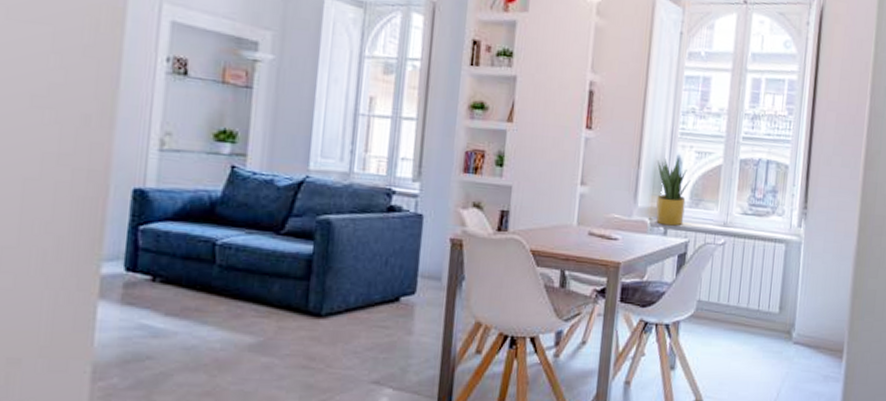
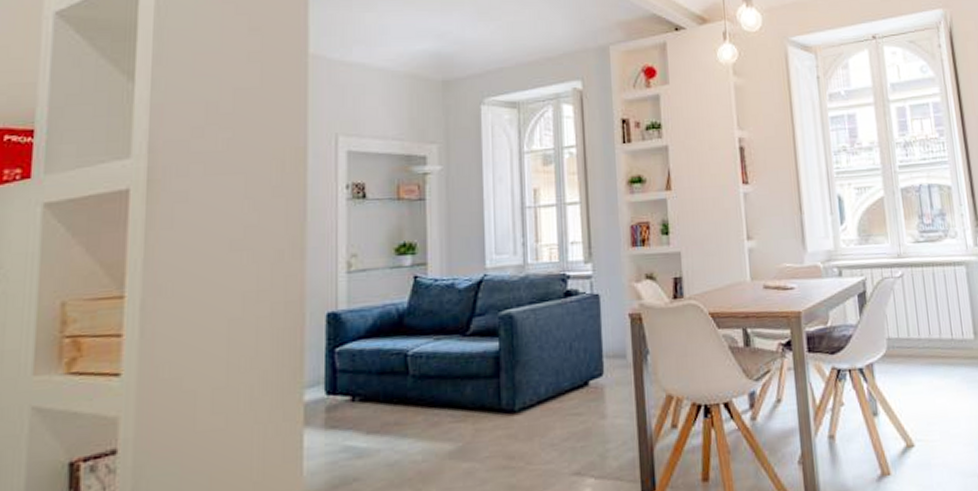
planter: present [655,157,692,226] -> none [819,197,857,267]

